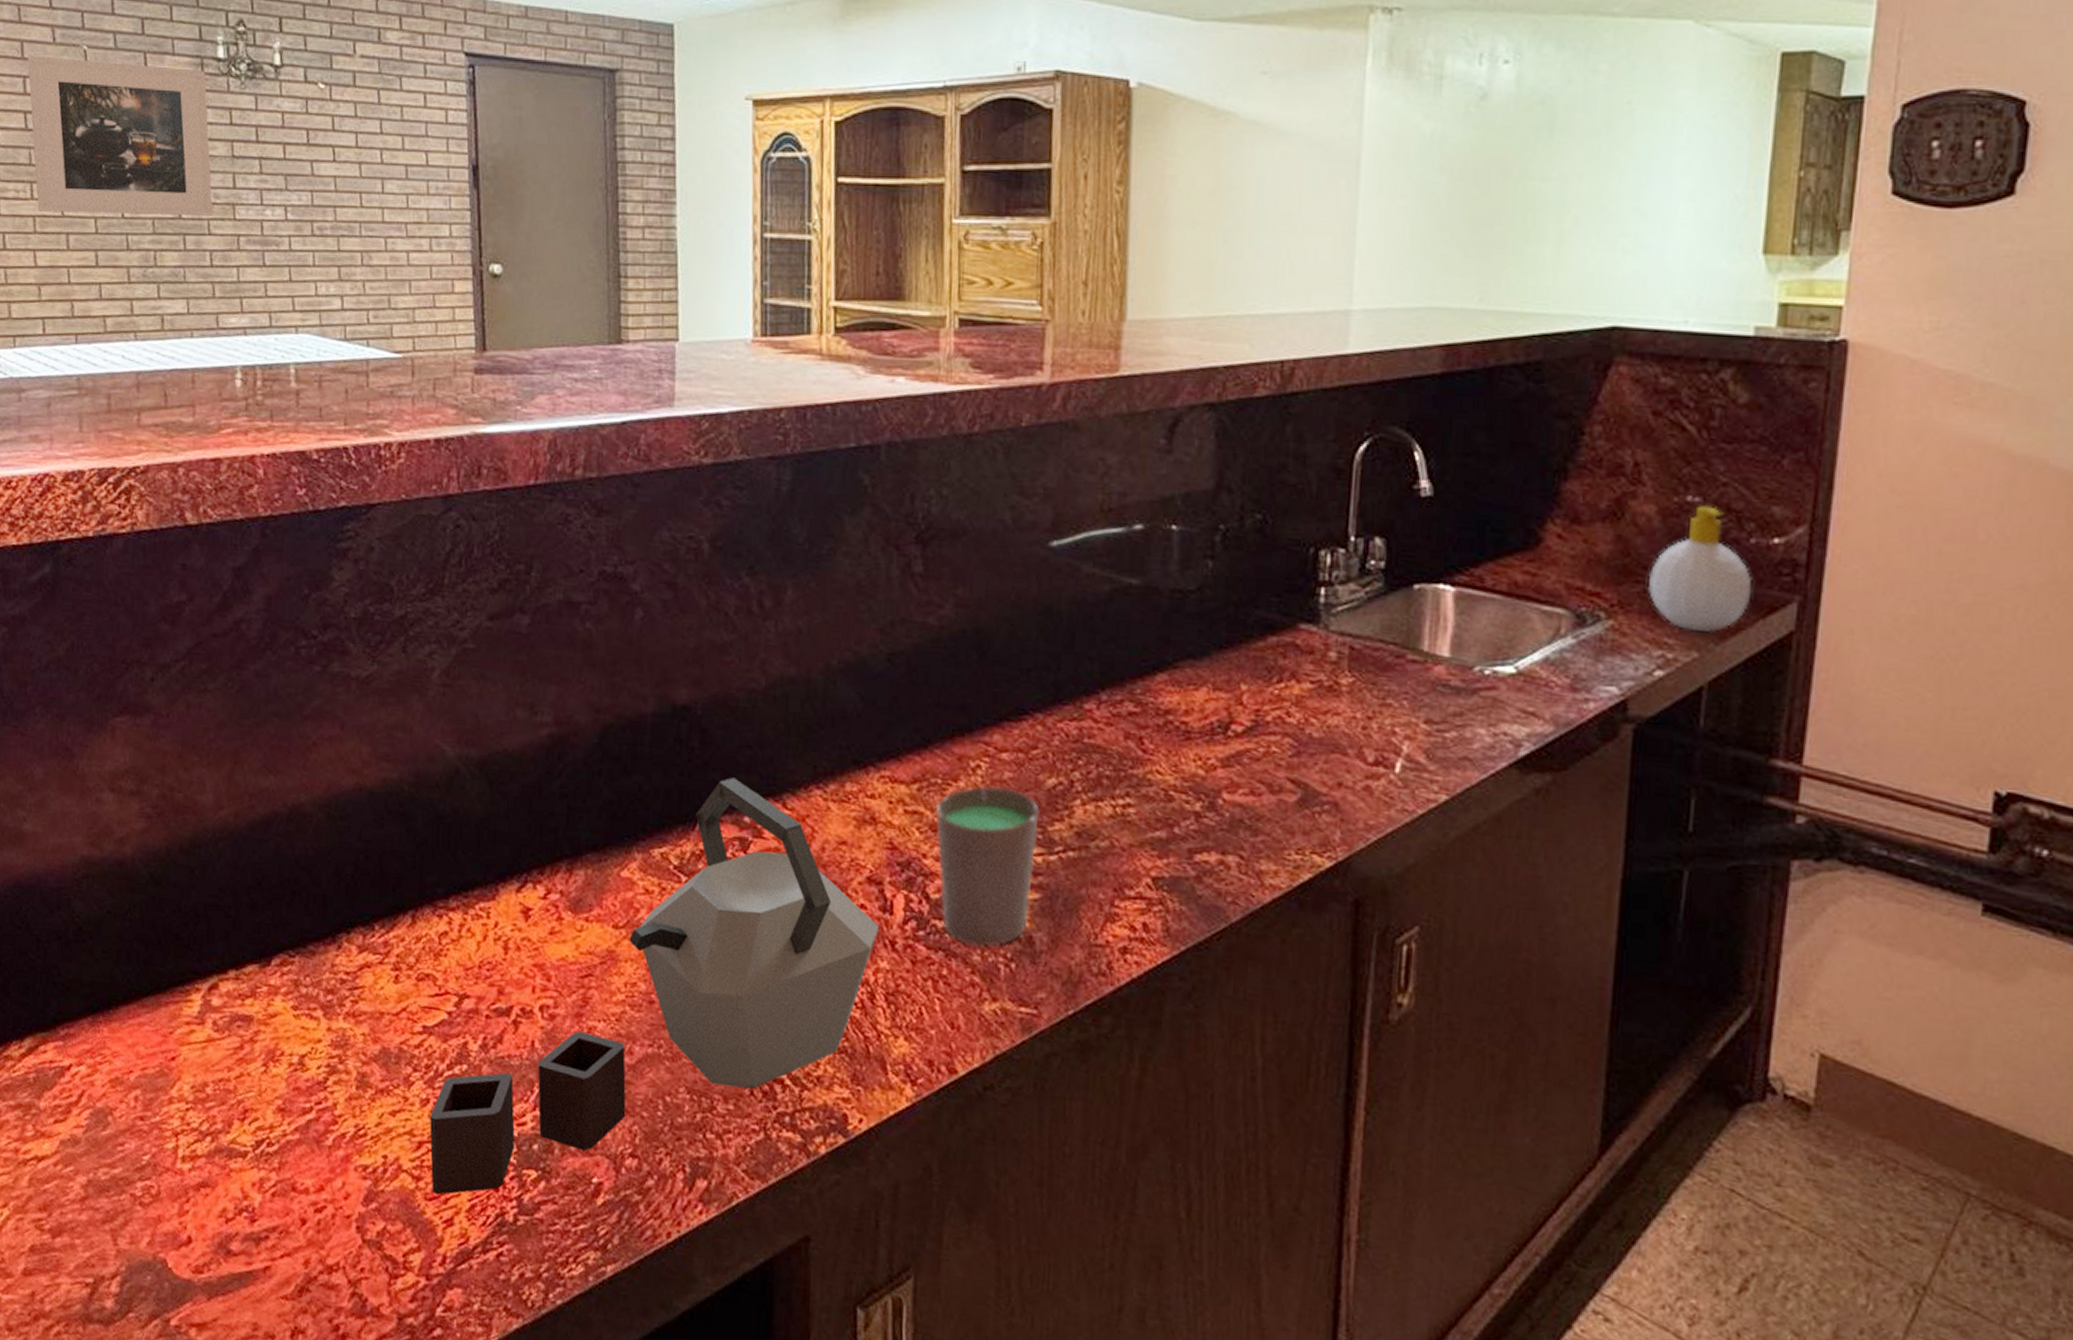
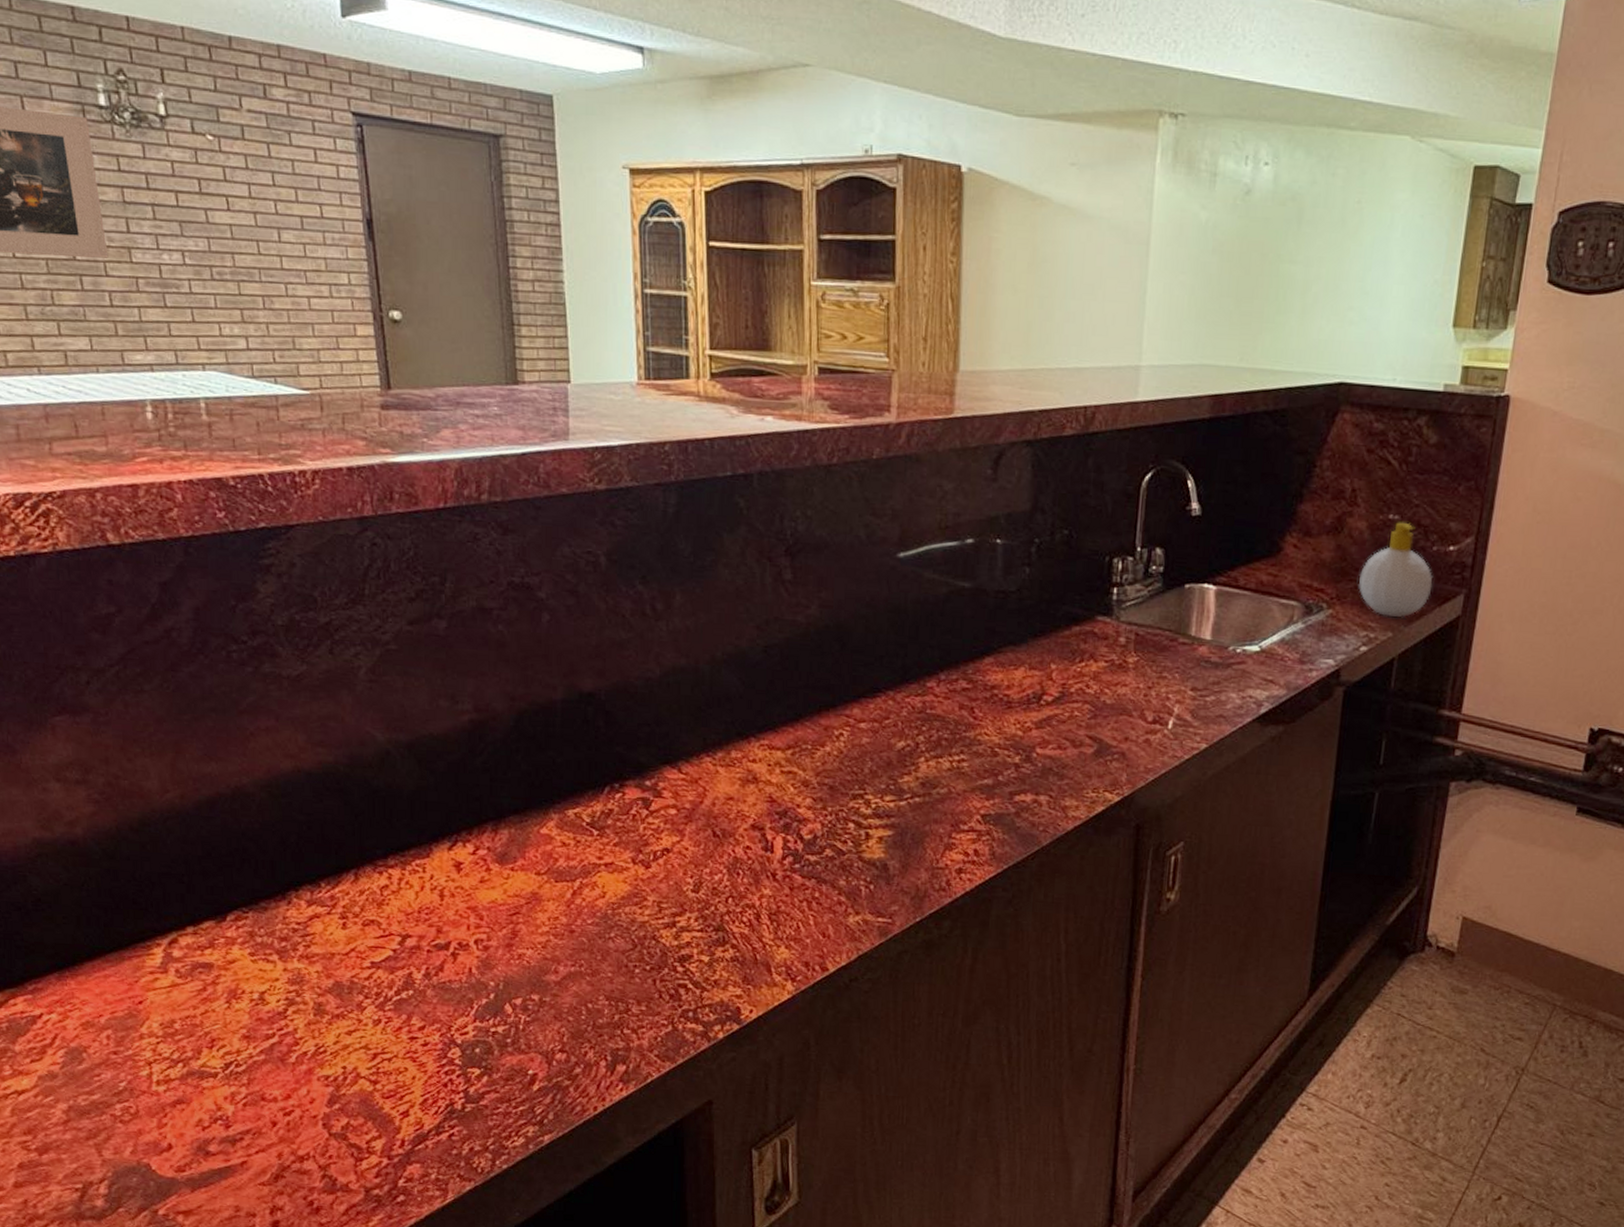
kettle: present [429,777,880,1195] -> none [383,750,763,1094]
cup: present [935,785,1040,947] -> none [806,749,892,874]

